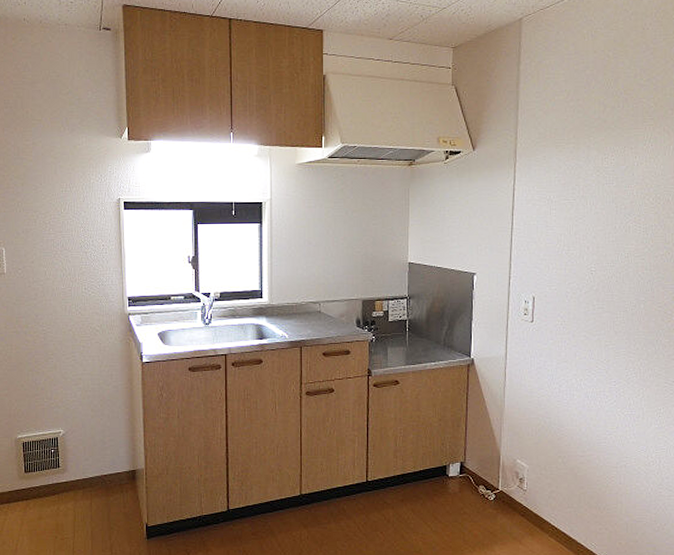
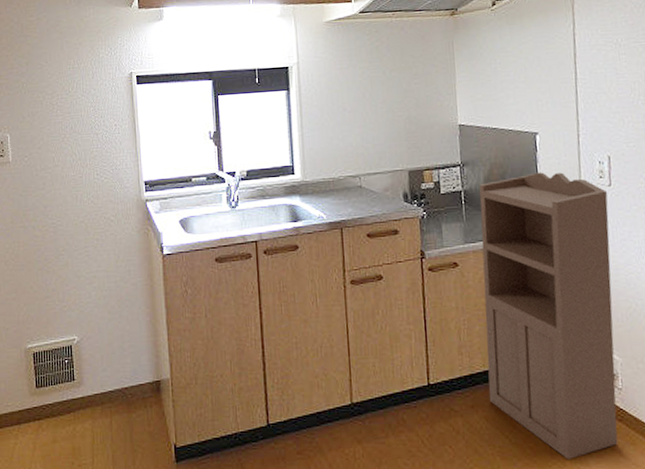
storage cabinet: none [416,307,530,545] -> present [479,172,618,459]

